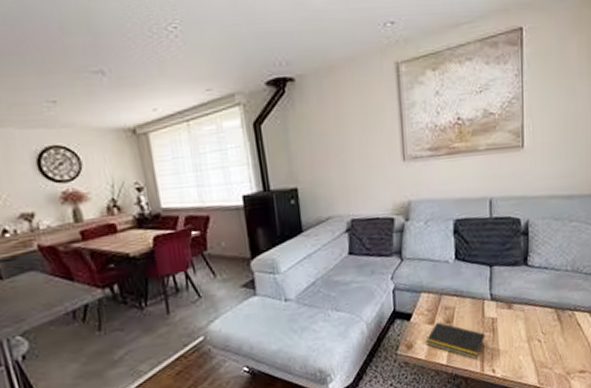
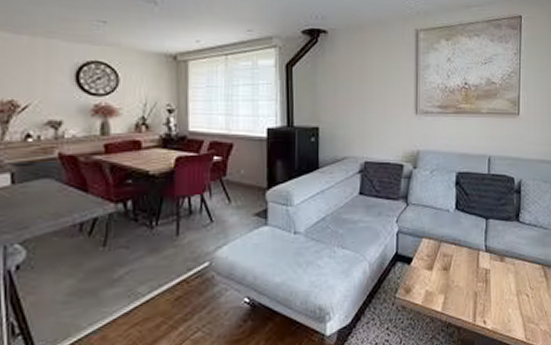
notepad: present [425,322,485,360] -> none [423,268,479,309]

